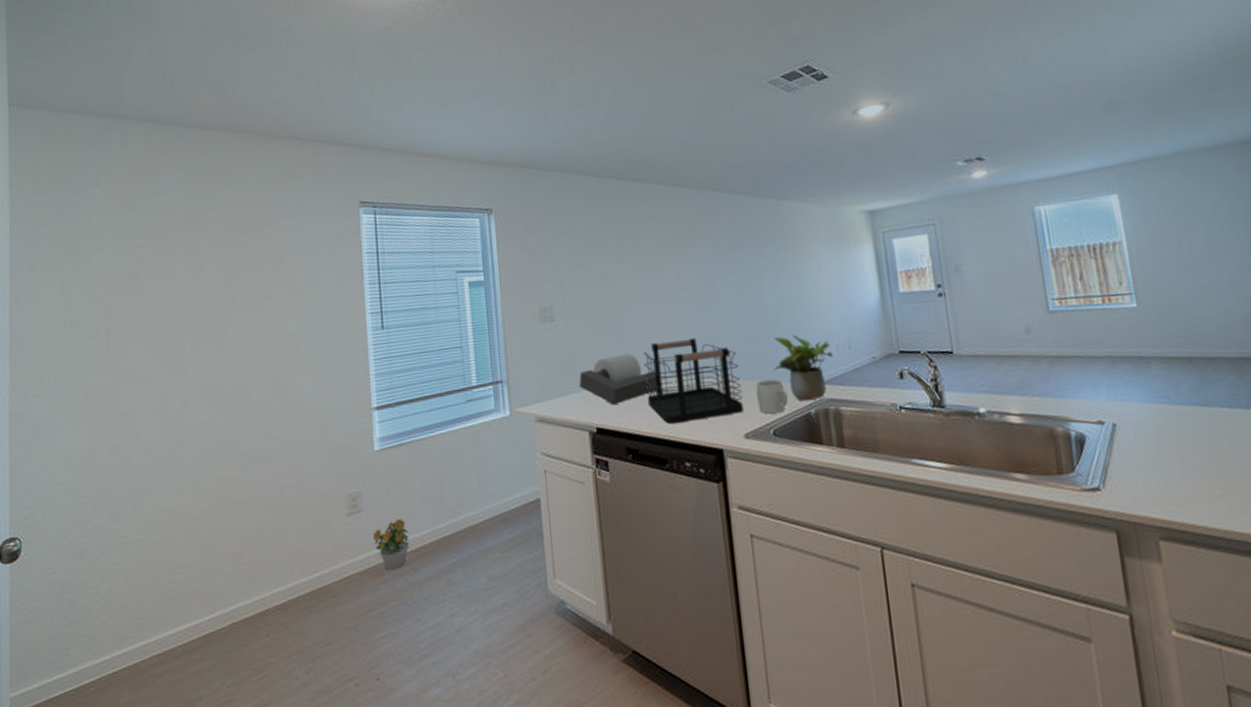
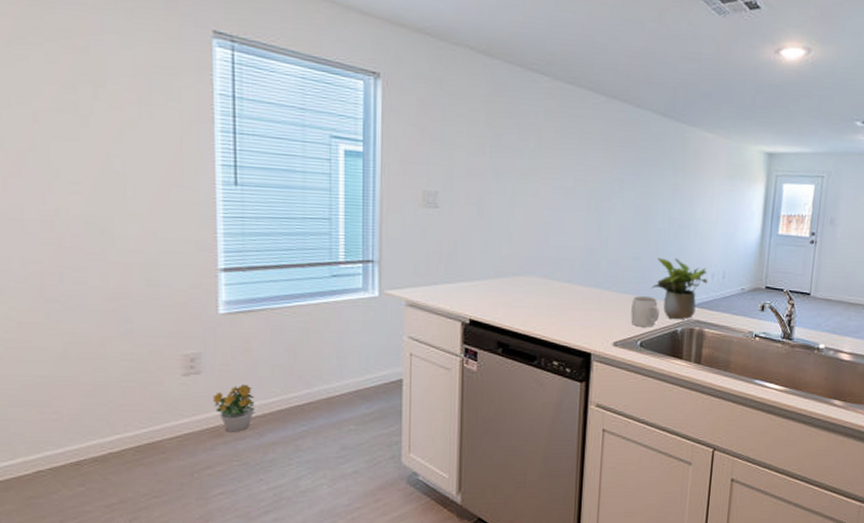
paper towel holder: present [579,352,657,404] -> none [457,251,537,299]
dish rack: present [643,338,744,424] -> none [525,246,620,325]

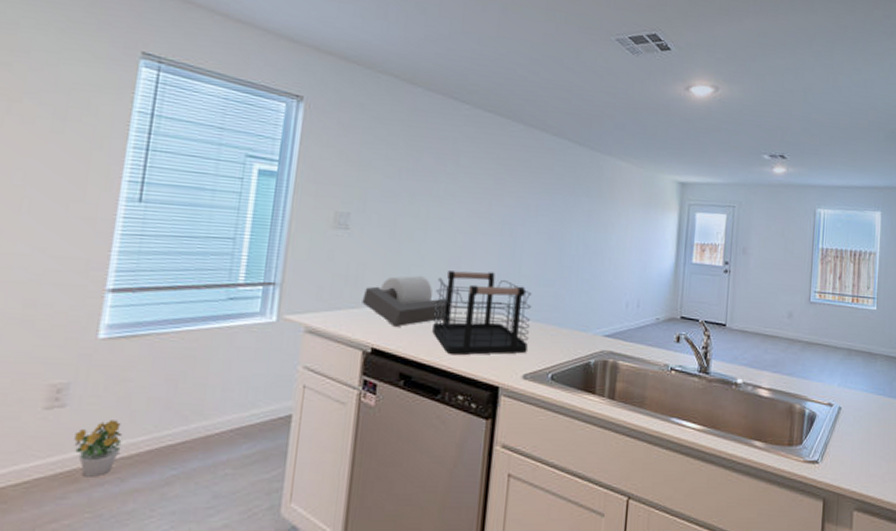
paper towel holder: none [457,251,537,299] -> present [362,275,447,327]
dish rack: none [525,246,620,325] -> present [432,271,532,355]
mug: present [630,296,659,327] -> none [542,325,572,359]
potted plant: present [651,257,708,320] -> none [564,285,623,351]

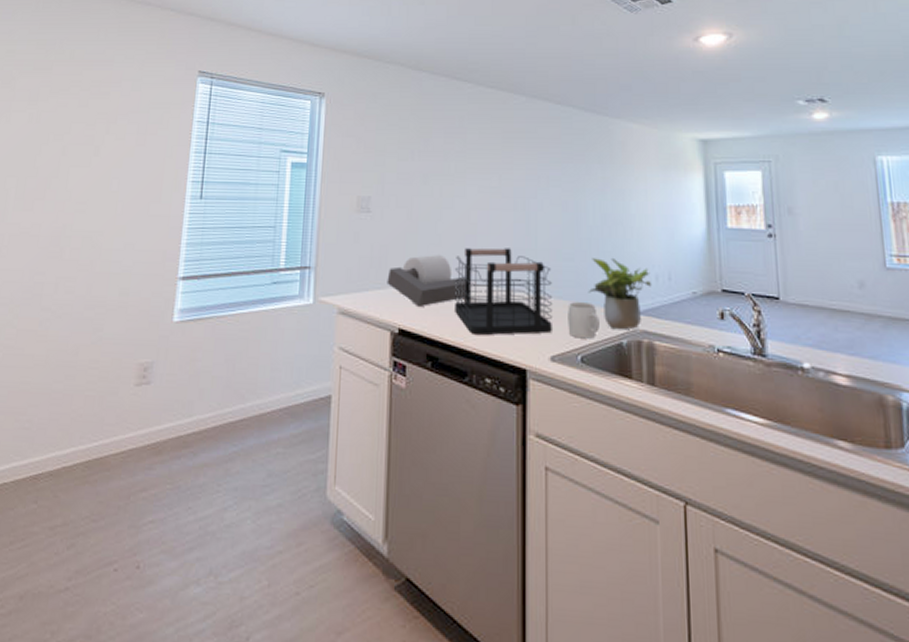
flowerpot: present [74,420,123,477] -> none [157,397,194,450]
mug: none [542,325,572,359] -> present [568,302,600,339]
potted plant: none [564,285,623,351] -> present [588,257,652,330]

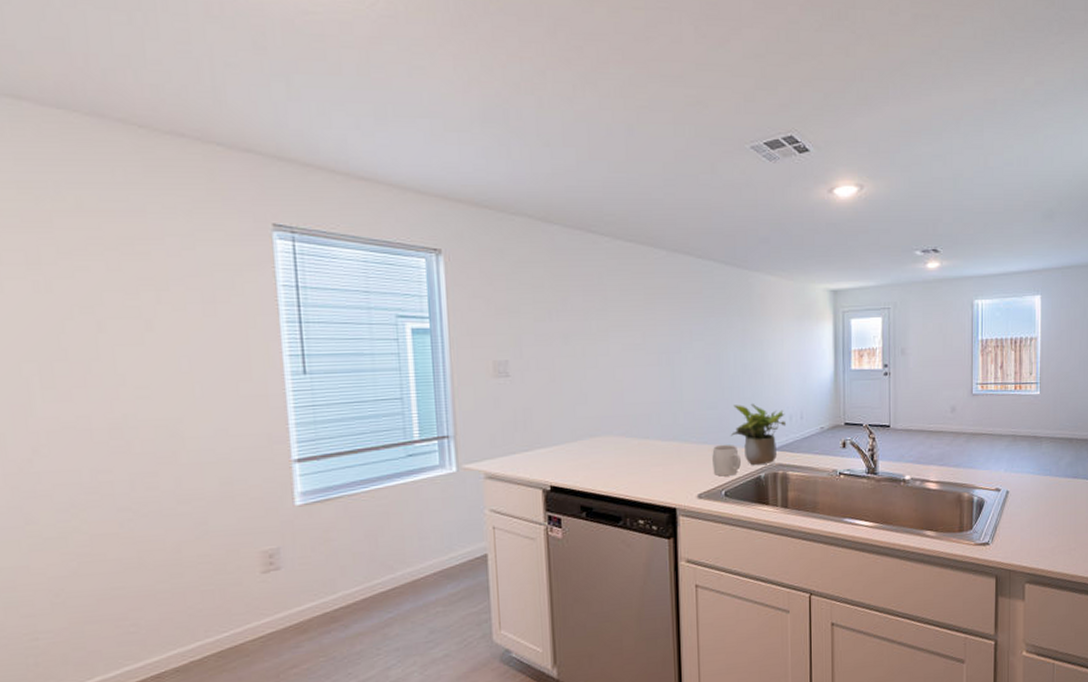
paper towel holder: present [387,254,466,306] -> none [534,412,616,463]
dish rack: present [454,248,552,335] -> none [602,401,699,483]

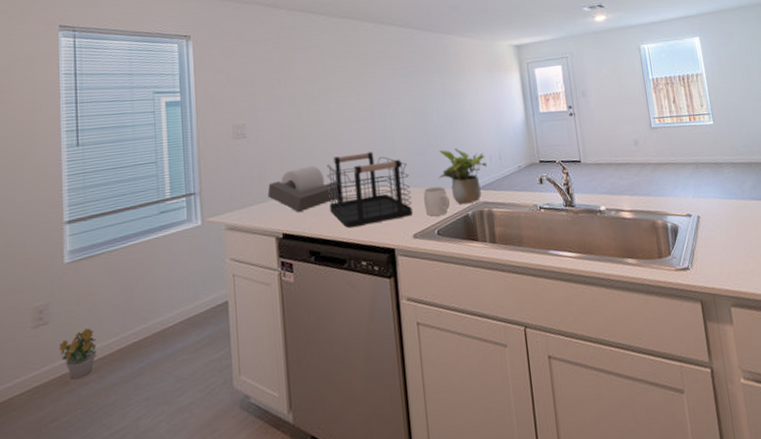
flowerpot: none [295,576,339,628] -> present [60,328,97,380]
paper towel holder: none [534,412,616,463] -> present [267,165,338,212]
dish rack: none [602,401,699,483] -> present [326,152,413,228]

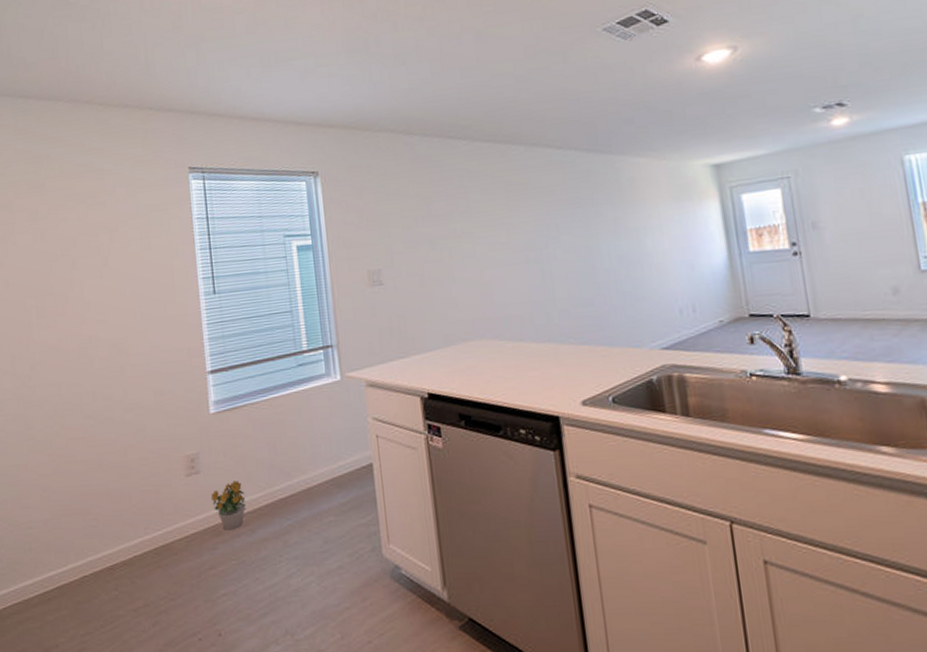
paper towel holder: present [267,165,338,212] -> none [409,316,490,370]
dish rack: present [326,152,413,228] -> none [474,301,580,389]
mug: present [423,186,450,217] -> none [593,344,628,381]
potted plant: present [438,147,488,205] -> none [612,297,677,367]

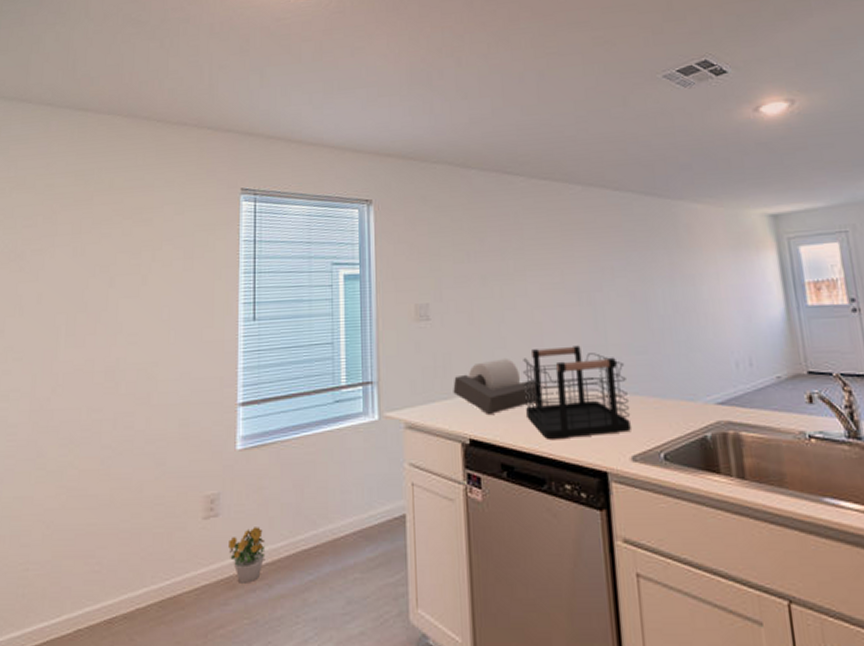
paper towel holder: none [409,316,490,370] -> present [453,357,537,414]
dish rack: none [474,301,580,389] -> present [522,345,631,439]

